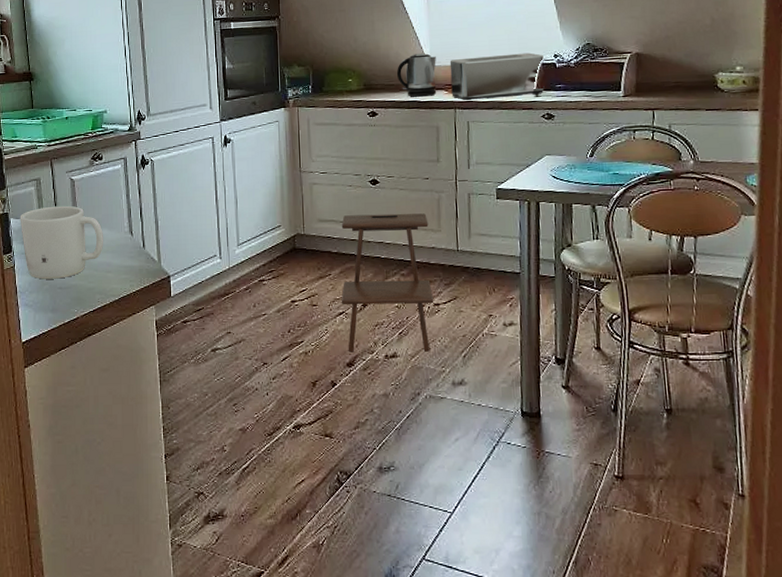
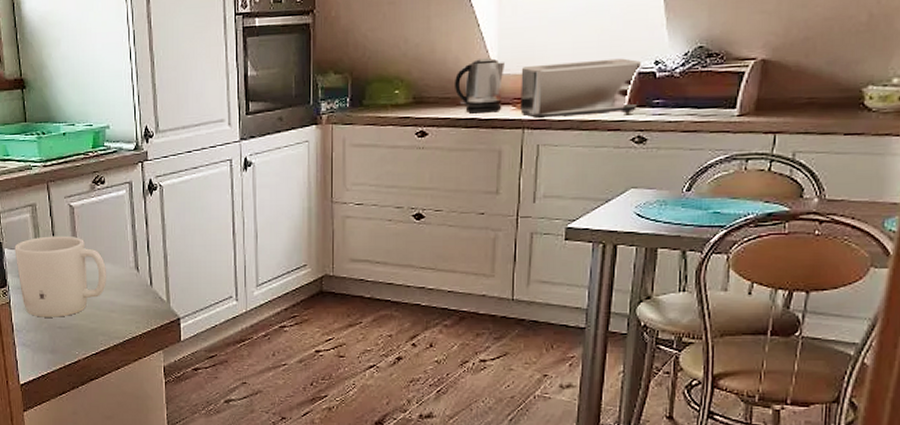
step stool: present [341,213,434,352] -> none [372,254,480,413]

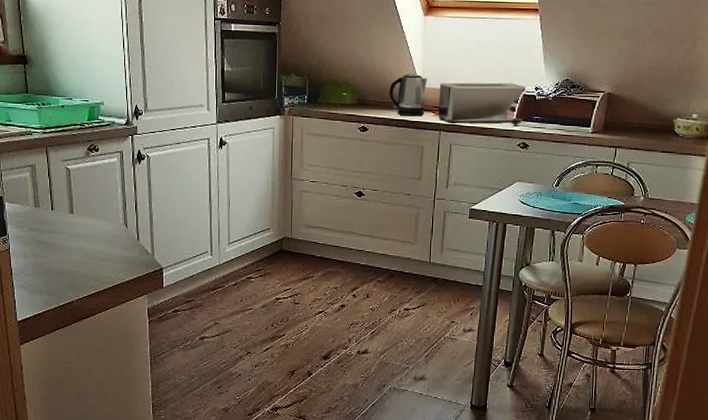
mug: present [14,235,107,317] -> none [14,193,99,264]

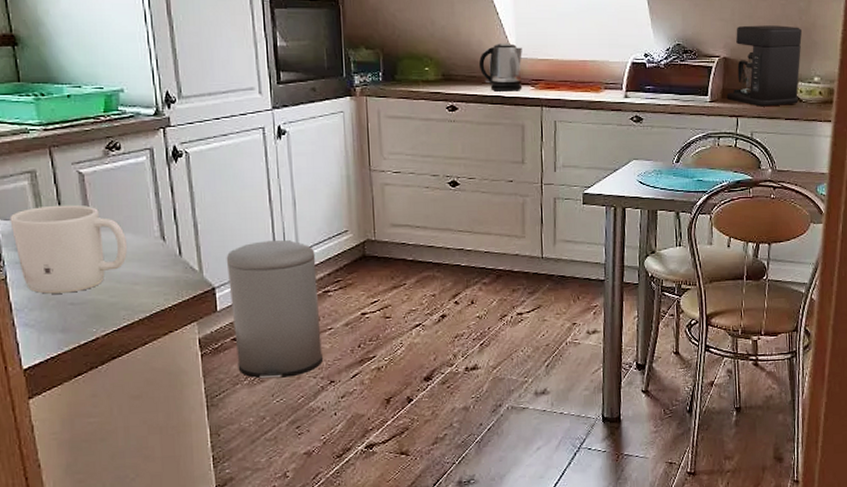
mug: none [14,193,99,264] -> present [9,204,128,294]
pedal bin: none [173,233,243,347] -> present [226,240,323,380]
toaster: present [438,82,526,125] -> none [536,50,634,99]
coffee maker: none [607,64,685,140] -> present [726,25,802,107]

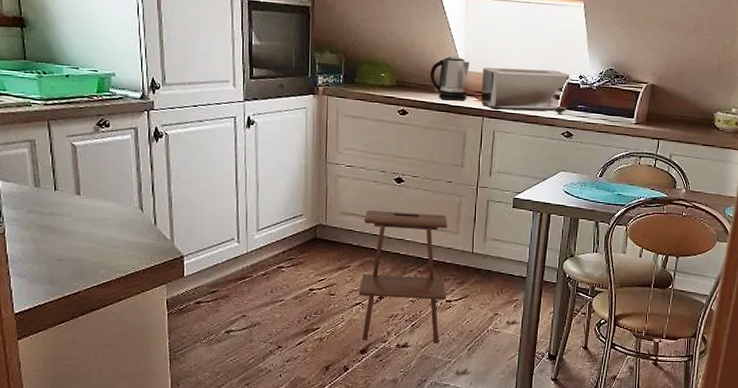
mug: present [9,204,128,294] -> none [10,171,111,250]
pedal bin: present [226,240,323,380] -> none [195,218,273,341]
step stool: none [417,218,517,366] -> present [358,210,448,343]
toaster: none [536,50,634,99] -> present [481,67,570,112]
coffee maker: present [726,25,802,107] -> none [650,56,724,133]

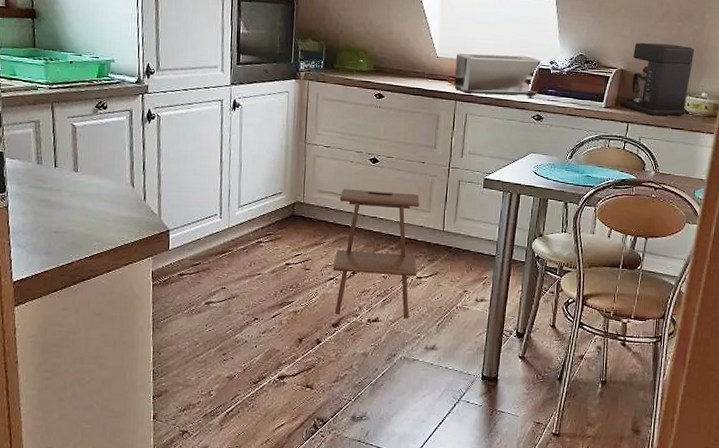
kettle: present [430,56,470,101] -> none [406,43,444,86]
coffee maker: none [650,56,724,133] -> present [620,42,694,116]

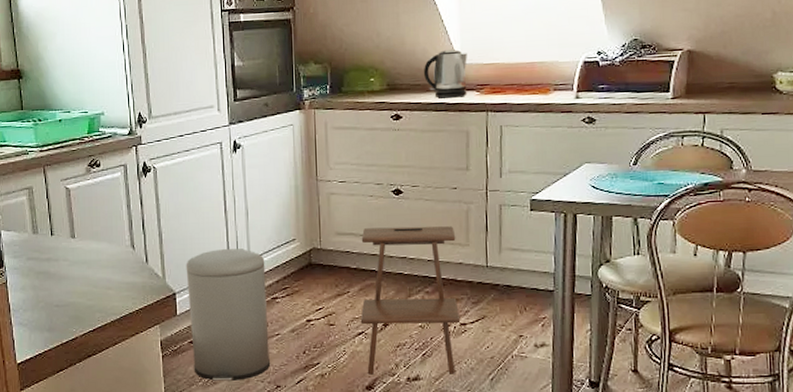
pedal bin: none [180,195,253,312] -> present [186,248,270,382]
kettle: none [406,43,444,86] -> present [424,49,467,98]
toaster: present [454,53,541,96] -> none [482,49,586,103]
coffee maker: present [620,42,694,116] -> none [691,11,781,102]

